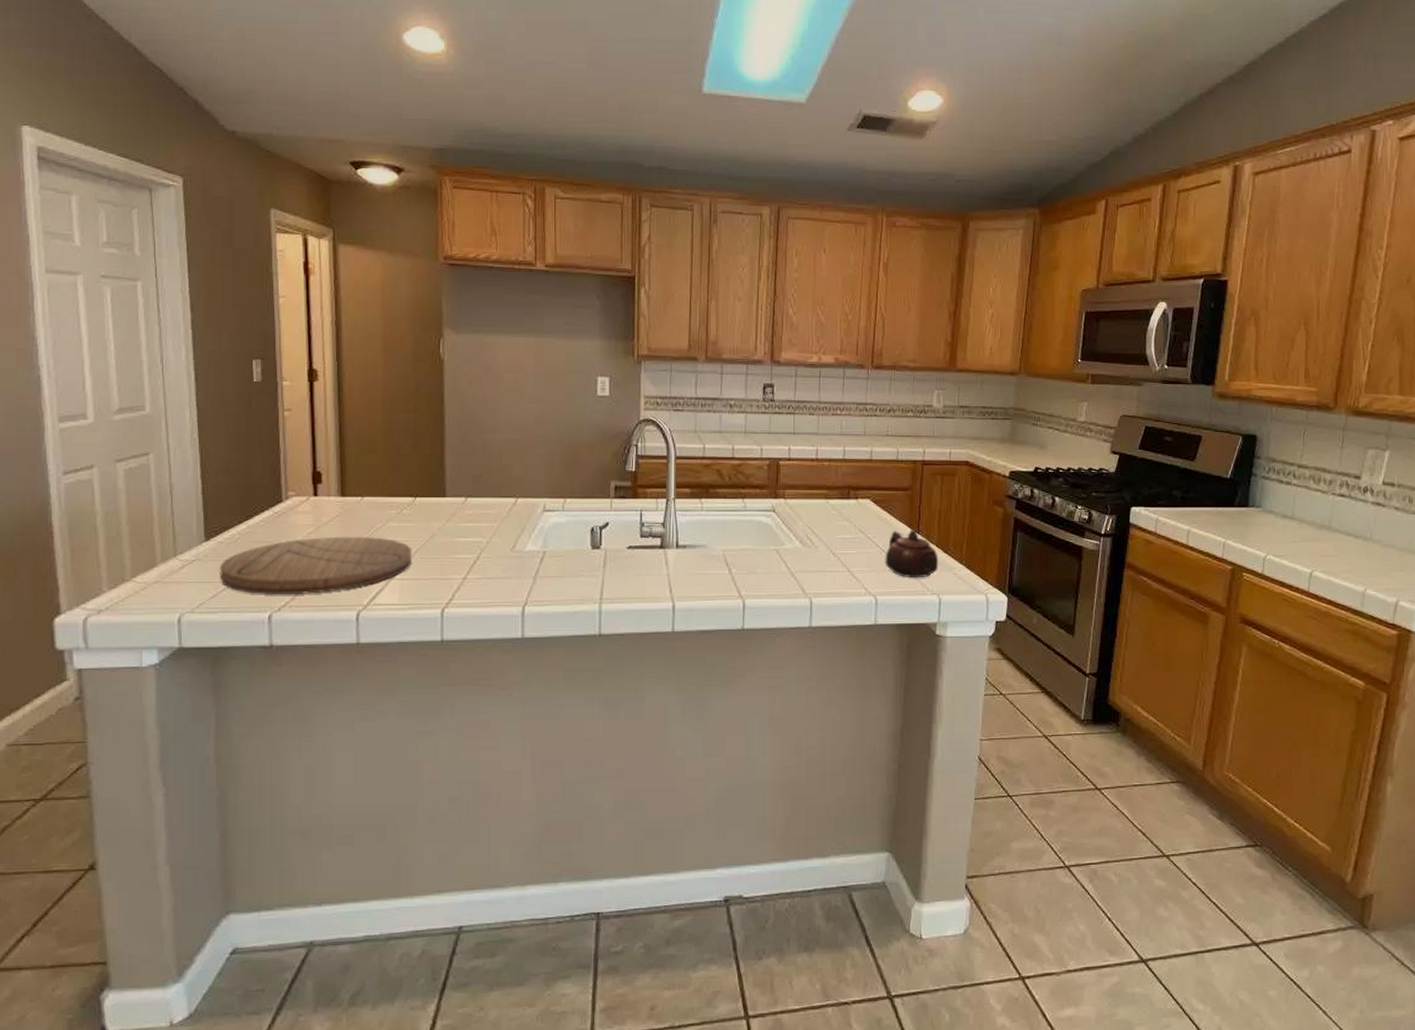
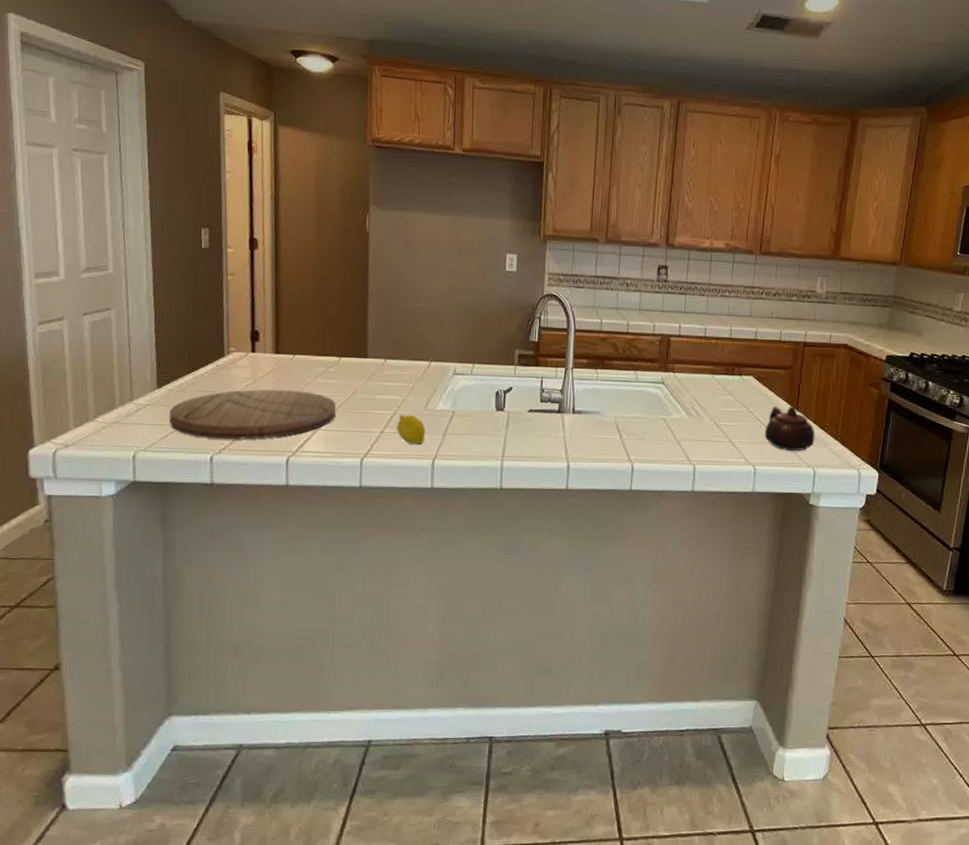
fruit: none [480,557,514,590] -> present [396,414,426,444]

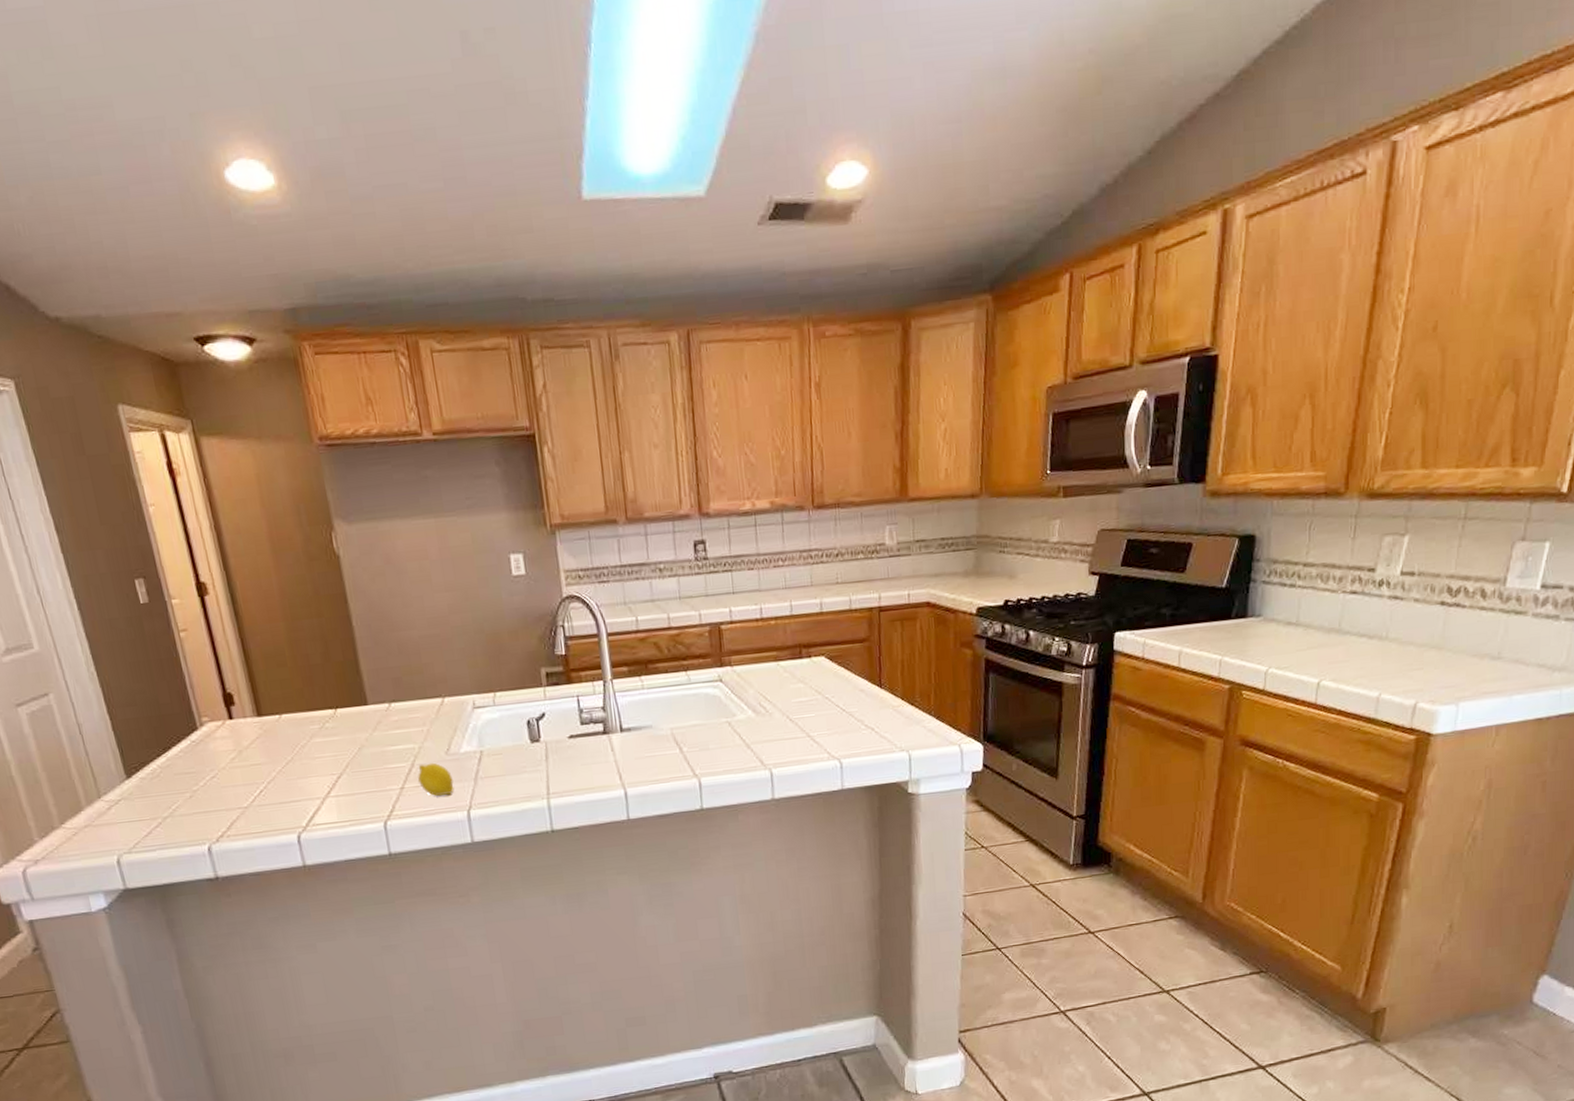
cutting board: present [169,388,336,440] -> none [147,755,345,827]
teapot: present [764,406,815,451] -> none [846,684,906,737]

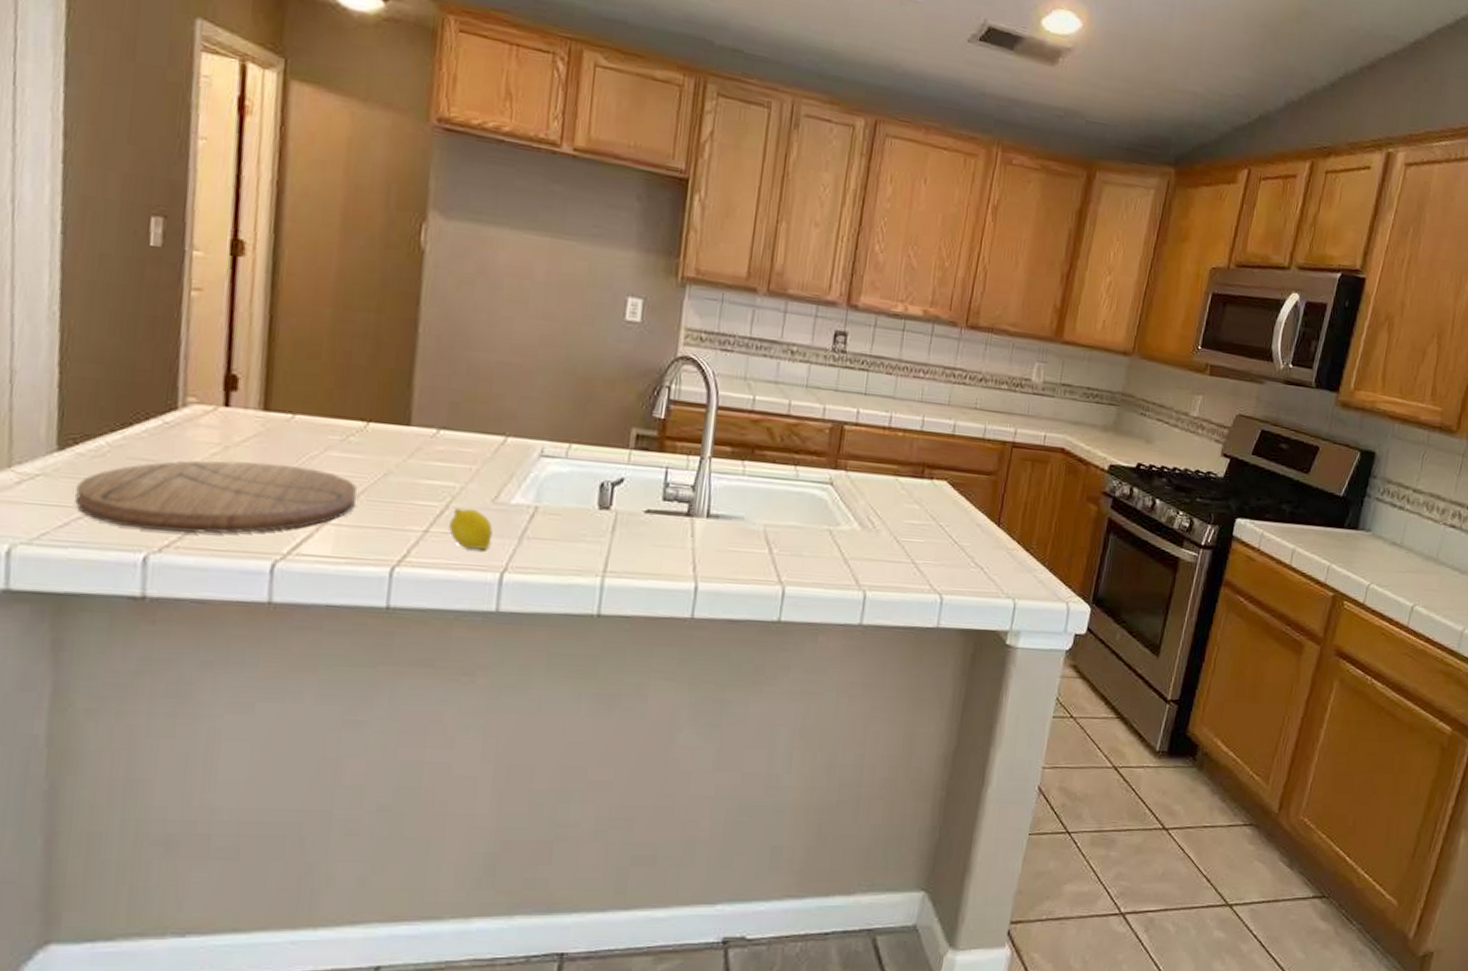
cutting board: none [147,755,345,827] -> present [75,460,357,535]

